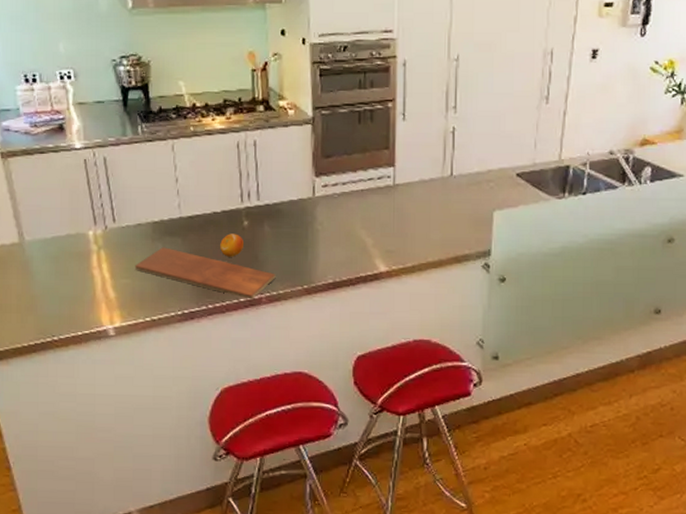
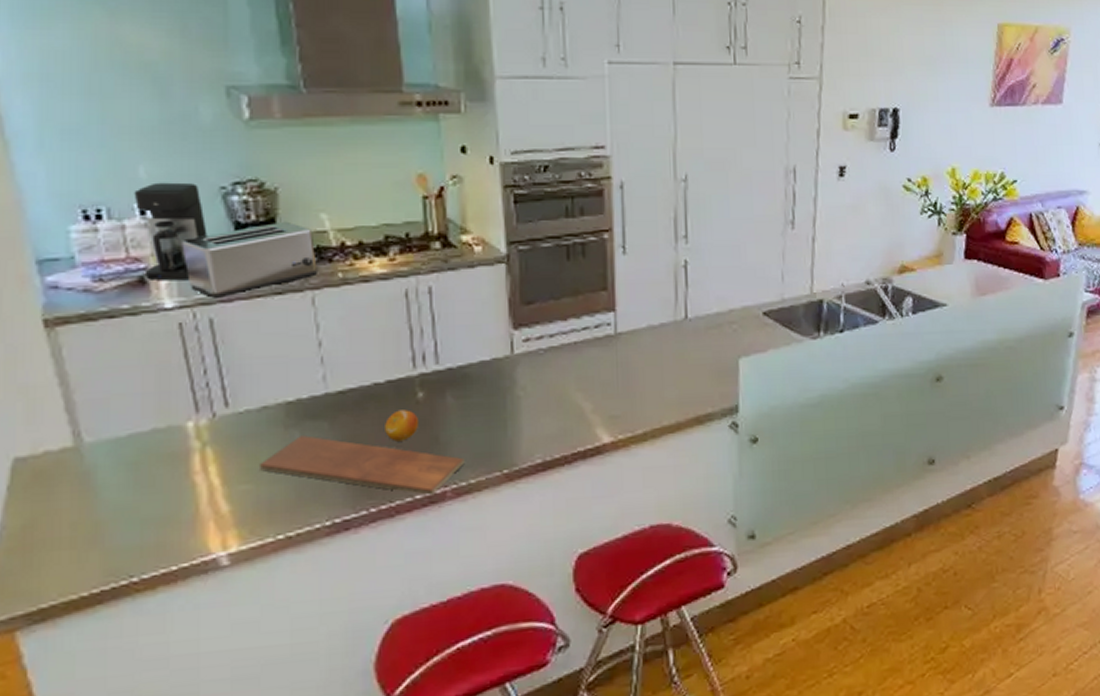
coffee maker: none [56,55,103,127] -> present [134,182,207,280]
toaster: none [86,86,176,144] -> present [182,221,317,300]

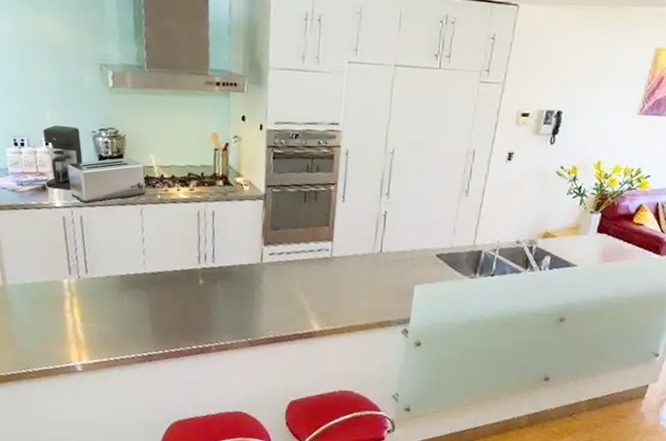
chopping board: present [258,435,465,496] -> none [102,297,225,348]
fruit: present [385,409,420,442] -> none [178,290,199,310]

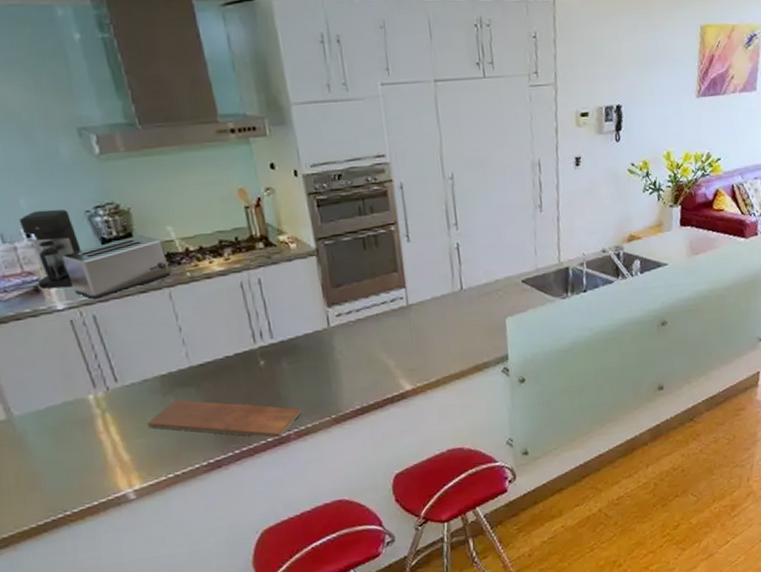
chopping board: none [102,297,225,348] -> present [146,399,302,439]

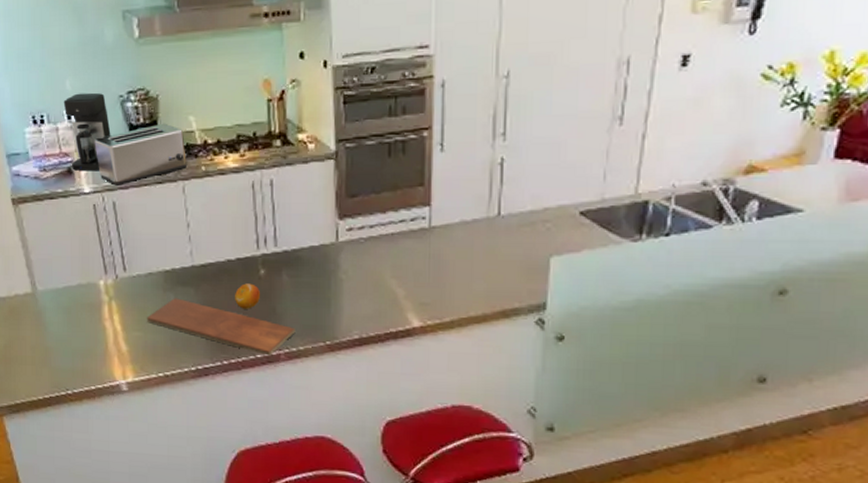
fruit: none [238,375,264,400] -> present [235,283,261,309]

